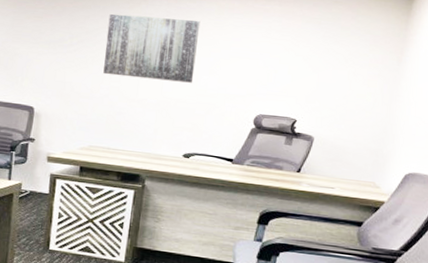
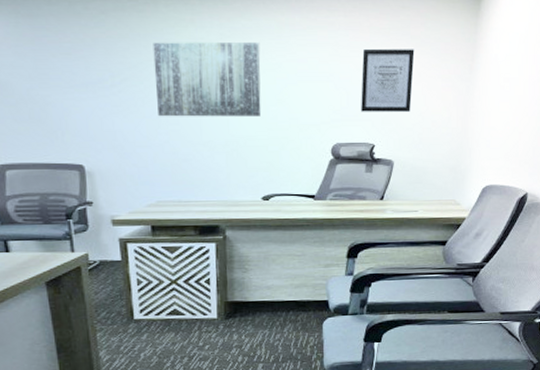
wall art: none [286,34,344,94] -> present [361,48,415,112]

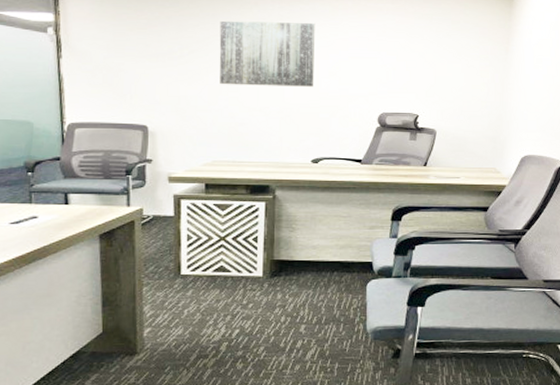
wall art: present [361,48,415,112] -> none [406,31,455,86]

